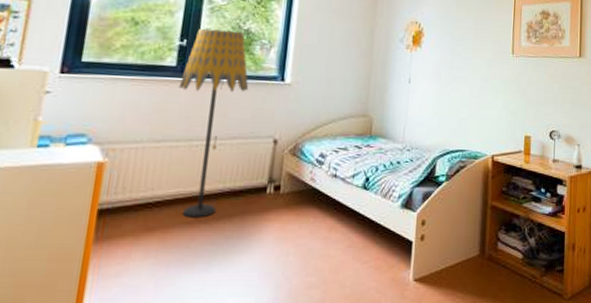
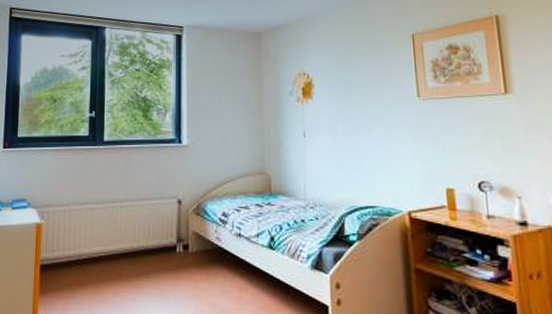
floor lamp: present [178,28,249,218] -> none [92,99,151,275]

